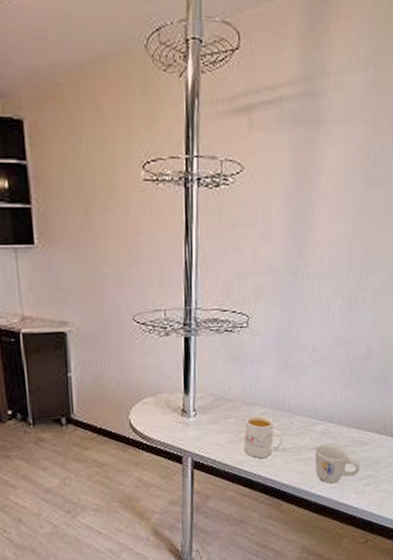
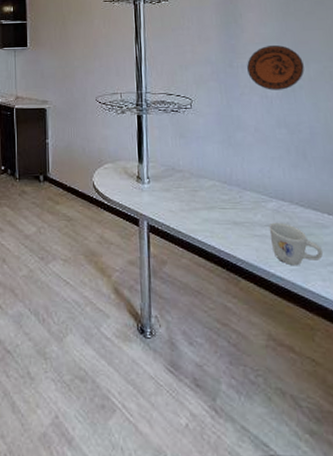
mug: present [244,415,283,458] -> none [195,187,234,229]
decorative plate: none [313,250,371,304] -> present [247,45,305,90]

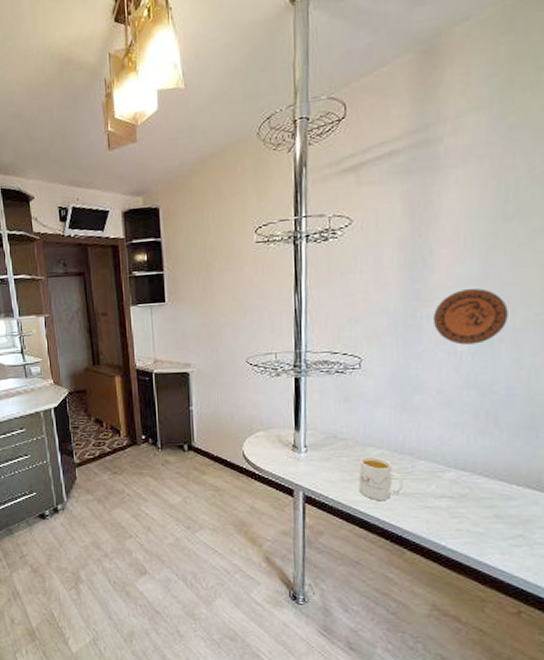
mug: none [195,187,234,229] -> present [358,456,403,500]
mug: present [269,222,324,266] -> none [443,493,506,539]

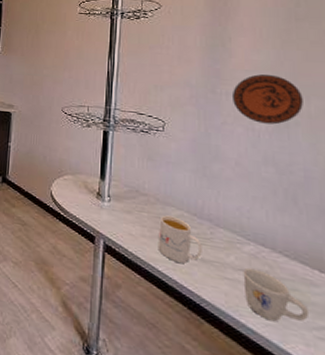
mug: none [443,493,506,539] -> present [243,267,310,322]

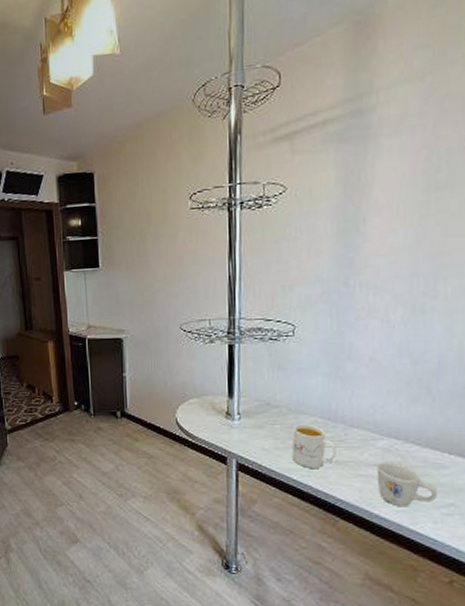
decorative plate: present [233,74,303,125] -> none [367,257,440,313]

